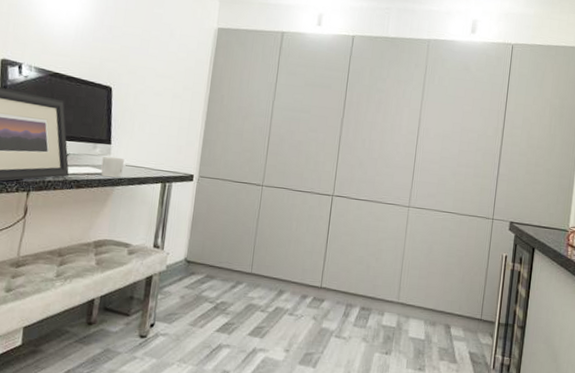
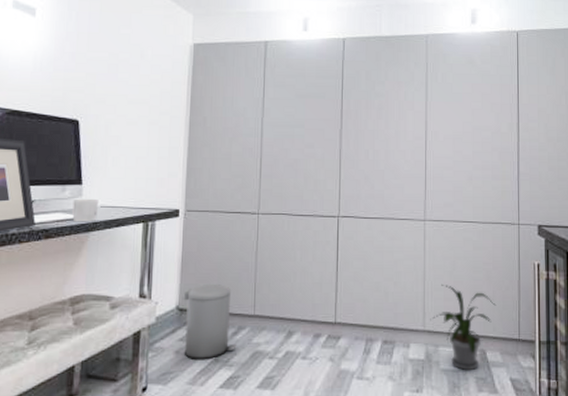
pedal bin: none [189,242,234,307] -> present [183,284,237,361]
house plant: none [404,264,464,342] -> present [430,284,496,371]

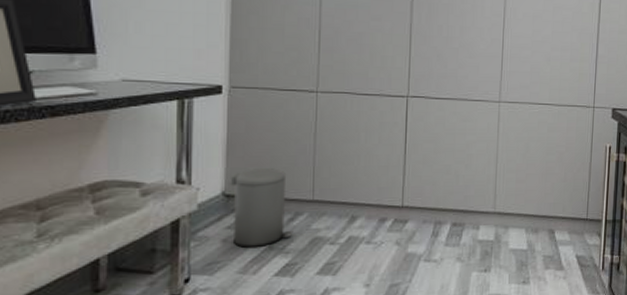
mug: present [72,198,99,222] -> none [85,70,120,98]
house plant: present [430,284,496,371] -> none [501,166,567,250]

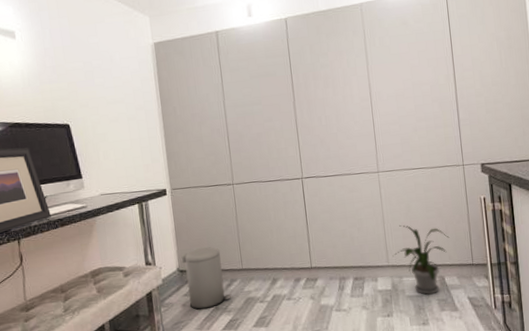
house plant: none [501,166,567,250] -> present [392,224,450,295]

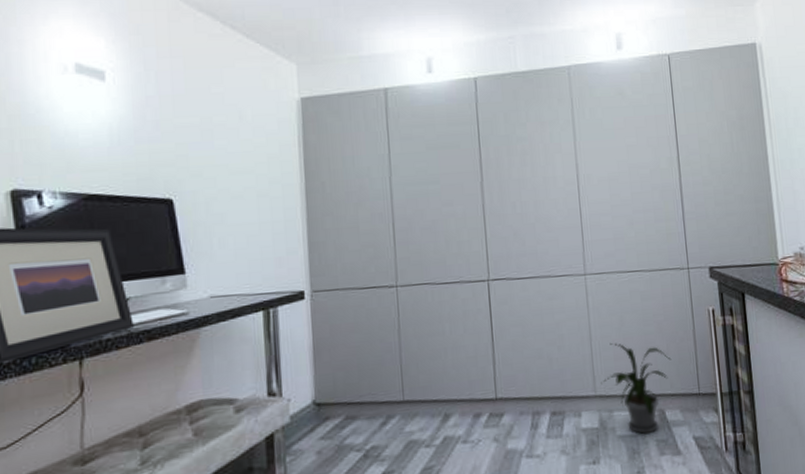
pedal bin: present [181,247,232,310] -> none [319,371,387,460]

